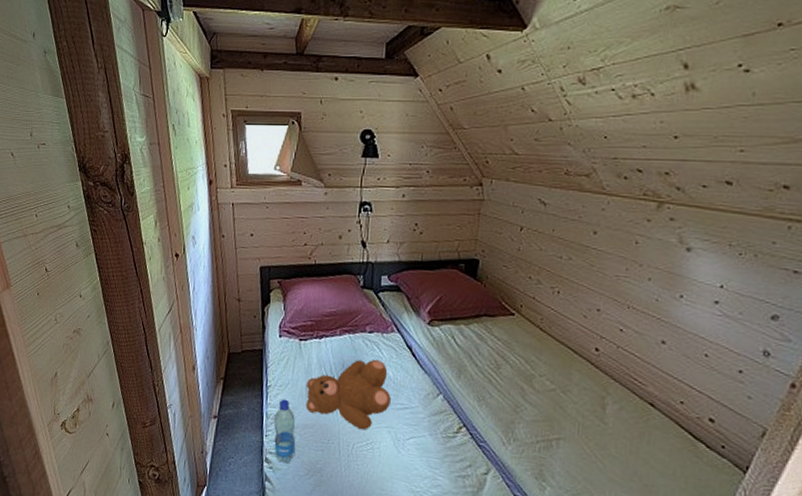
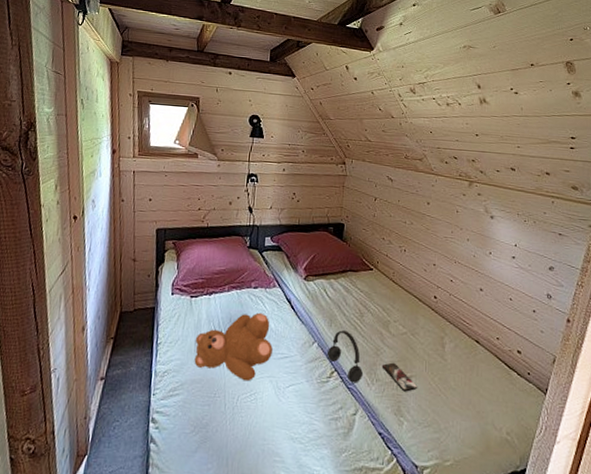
bottle: present [274,399,296,464] -> none [161,355,184,422]
headphones: none [455,382,497,441] -> present [327,330,363,383]
smartphone: none [522,421,567,455] -> present [383,362,418,392]

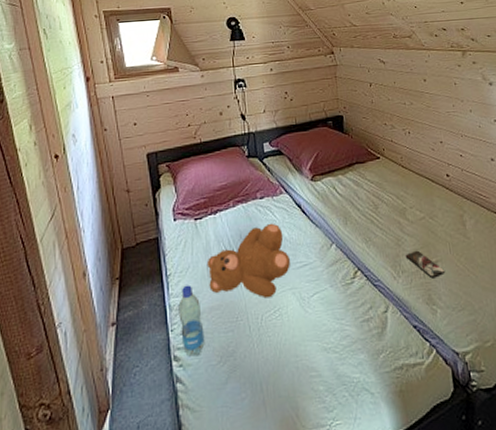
bottle: none [161,355,184,422] -> present [178,285,205,357]
headphones: present [327,330,363,383] -> none [347,226,387,279]

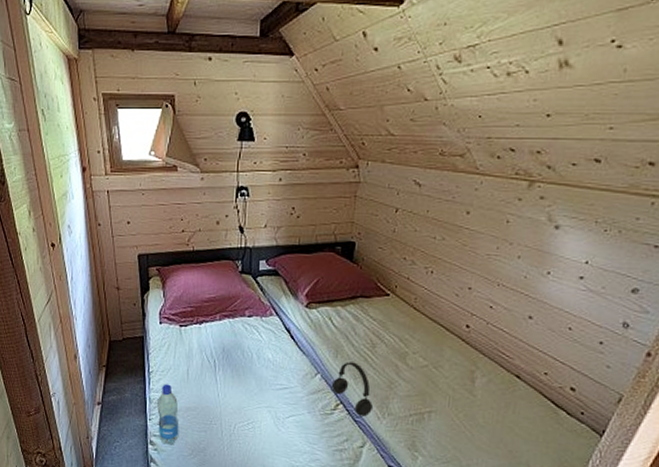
teddy bear: present [207,223,290,299] -> none [187,342,270,411]
headphones: none [347,226,387,279] -> present [332,362,373,417]
smartphone: present [406,250,446,279] -> none [396,396,438,427]

